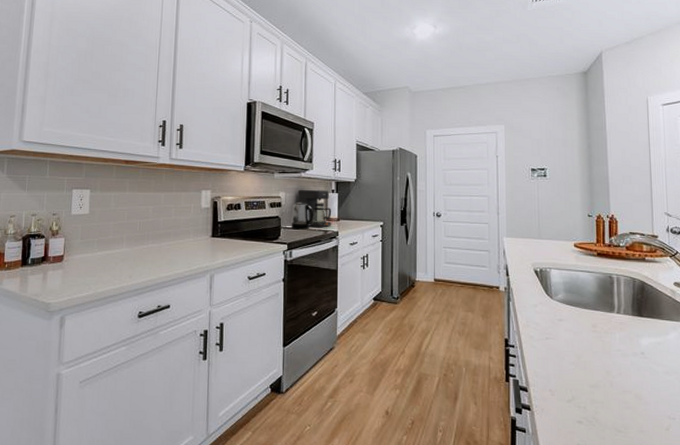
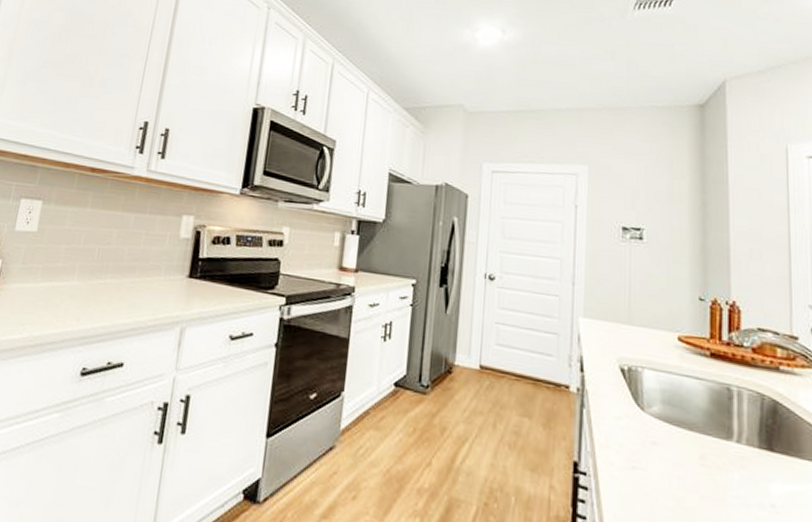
kettle: present [291,201,314,230] -> none [293,242,325,281]
coffee maker: present [297,189,332,228] -> none [304,225,349,280]

